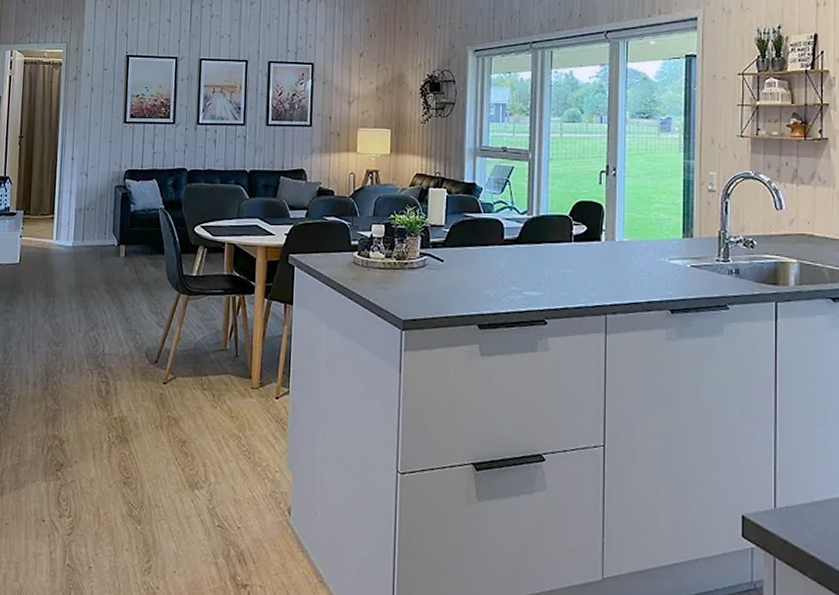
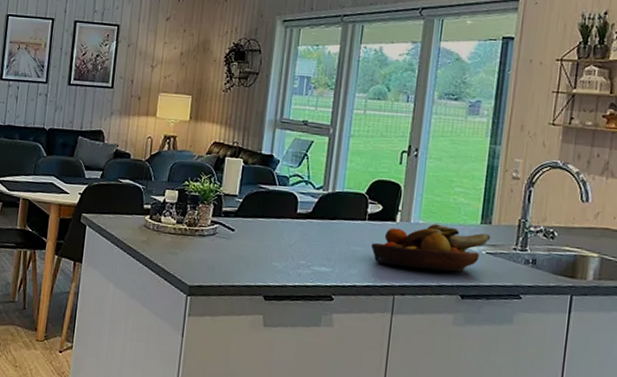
fruit bowl: none [580,241,694,287] -> present [371,223,491,272]

